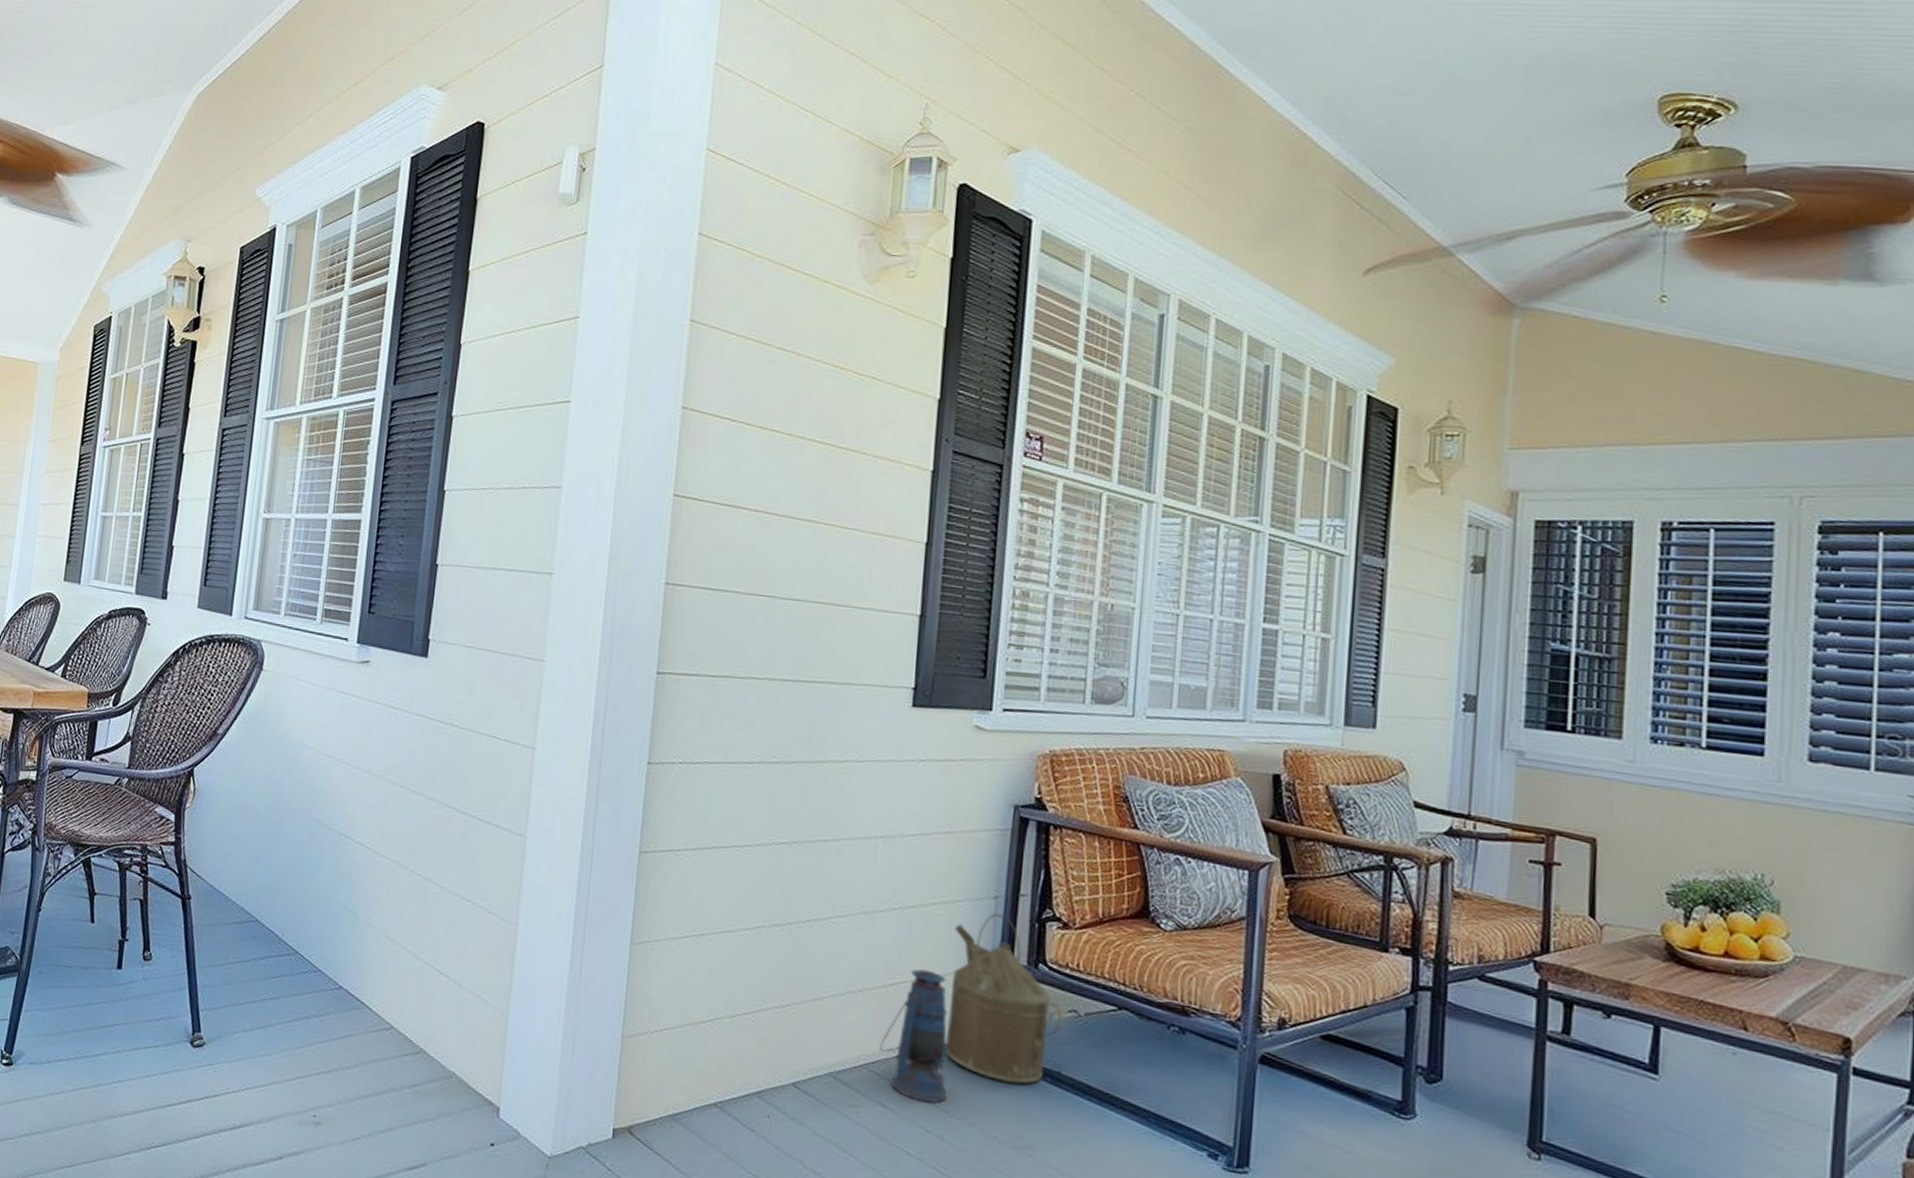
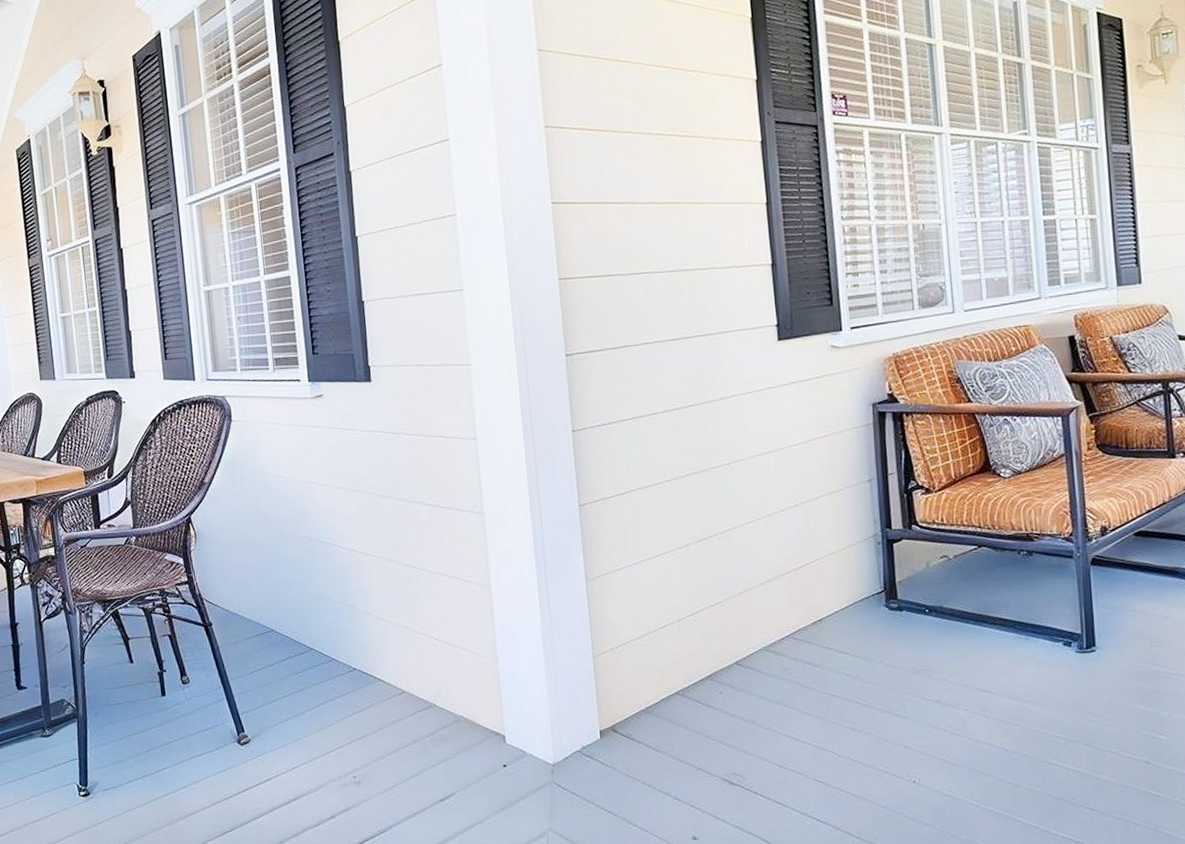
lantern: present [879,969,947,1105] -> none [799,549,858,654]
watering can: present [944,912,1063,1084] -> none [842,492,937,624]

